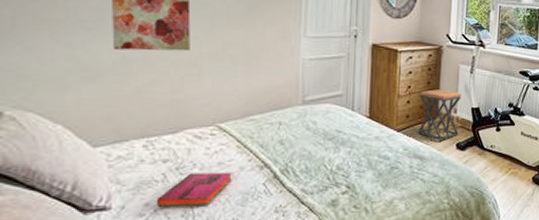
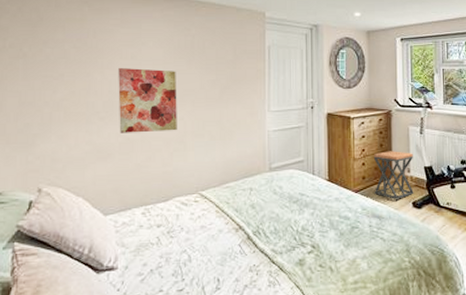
hardback book: present [157,172,232,207] -> none [153,235,213,267]

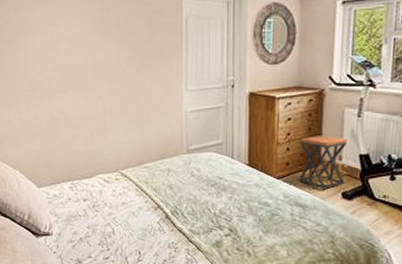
wall art: present [118,68,177,133] -> none [39,46,97,112]

